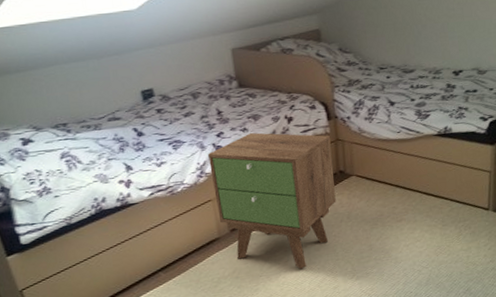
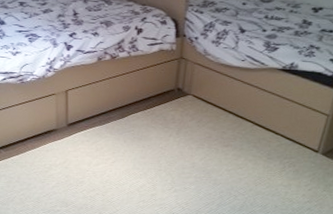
nightstand: present [208,132,336,269] -> none [58,38,175,172]

